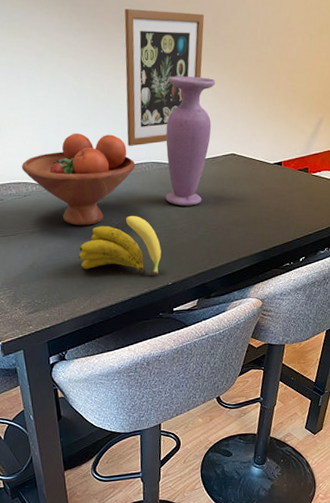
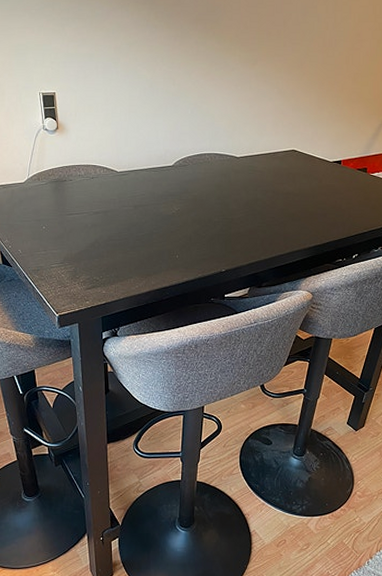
fruit bowl: present [21,132,136,226] -> none [91,122,199,210]
banana: present [78,215,162,276] -> none [138,202,217,262]
wall art: present [124,8,205,146] -> none [193,9,276,137]
vase: present [165,76,215,206] -> none [225,74,281,198]

